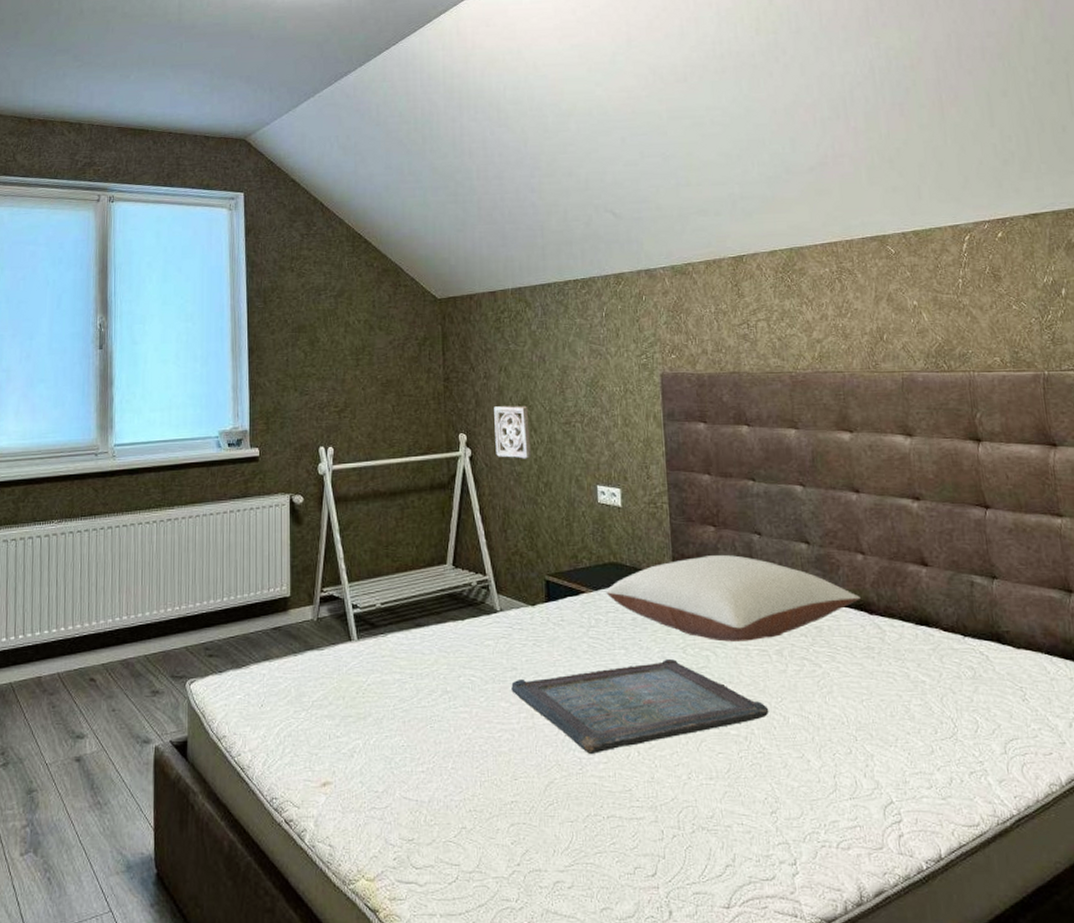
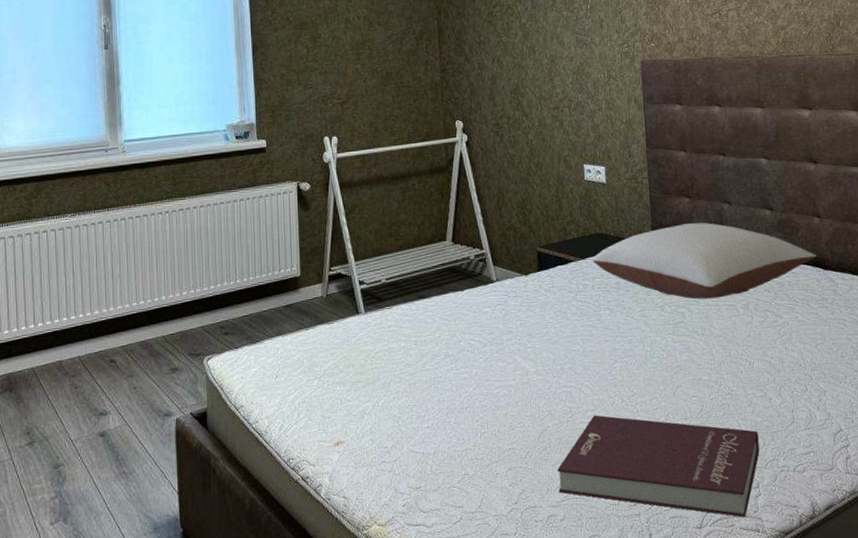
wall ornament: present [494,405,532,459] -> none [488,93,524,143]
serving tray: present [511,659,769,754] -> none [507,317,737,403]
book: none [565,768,797,899] -> present [557,415,760,518]

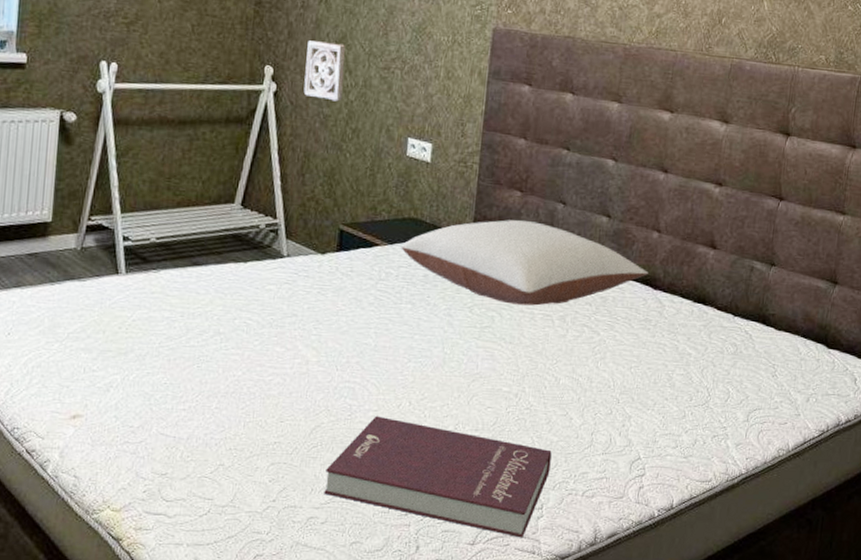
wall ornament: none [488,93,524,143] -> present [303,40,346,102]

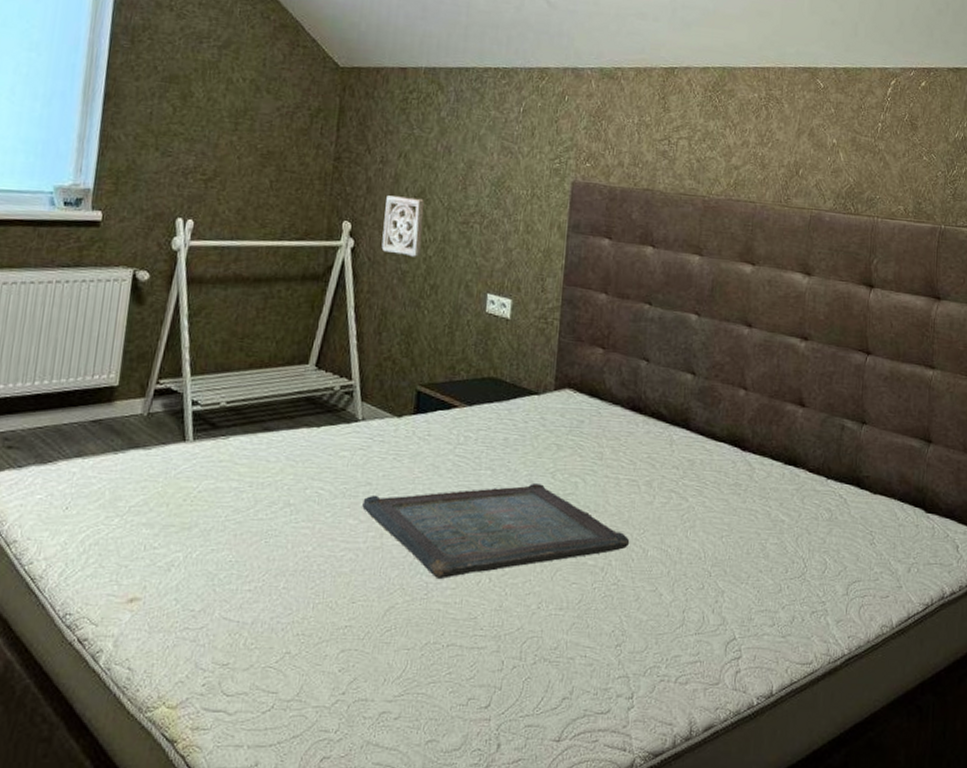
serving tray: none [289,317,543,402] -> present [362,484,630,579]
book: present [324,416,552,538] -> none [397,594,641,733]
pillow: present [401,220,650,306] -> none [480,378,737,470]

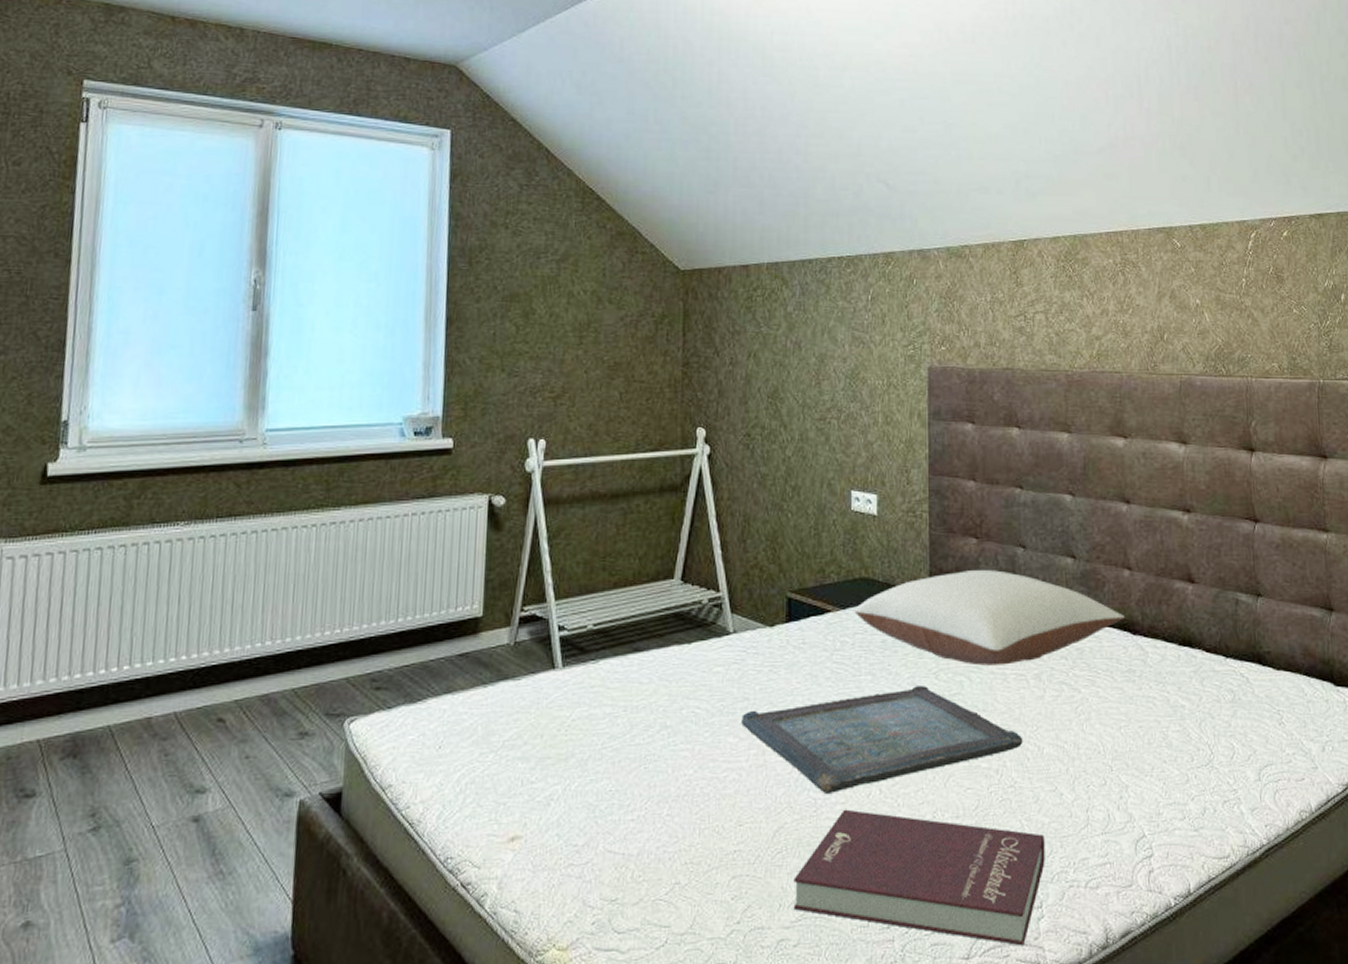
wall ornament: present [381,195,424,257] -> none [738,396,780,459]
book: none [397,594,641,733] -> present [793,809,1045,946]
pillow: none [480,378,737,470] -> present [854,570,1126,666]

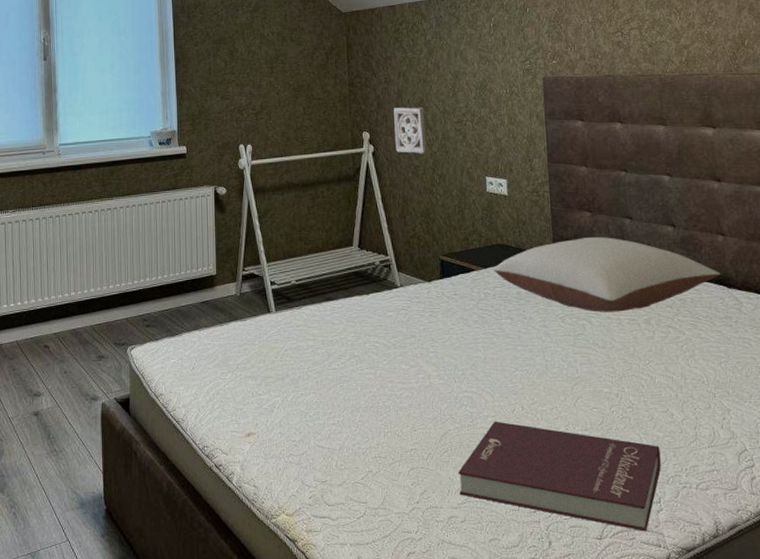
wall ornament: none [738,396,780,459] -> present [394,106,428,154]
serving tray: present [741,686,1023,793] -> none [410,328,638,409]

